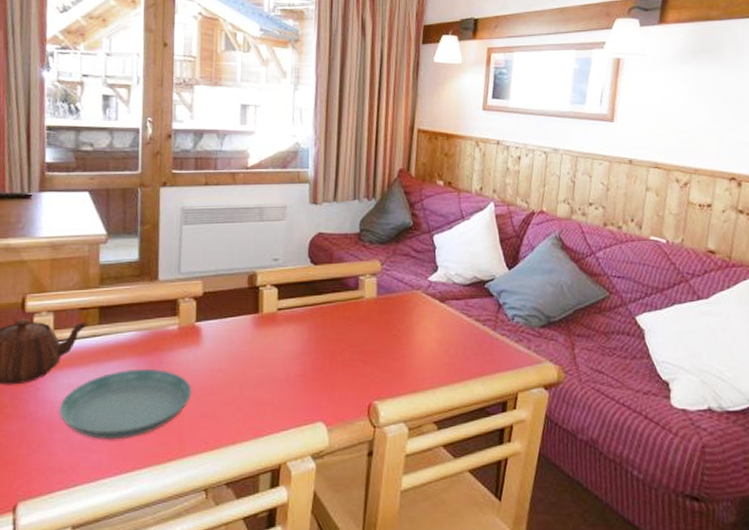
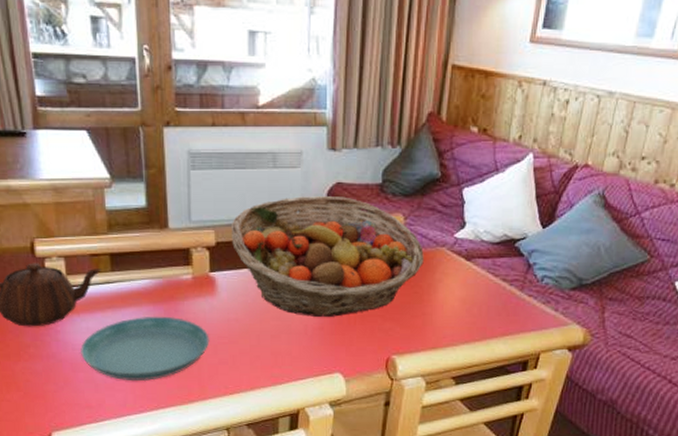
fruit basket: none [218,245,401,364] -> present [231,196,424,317]

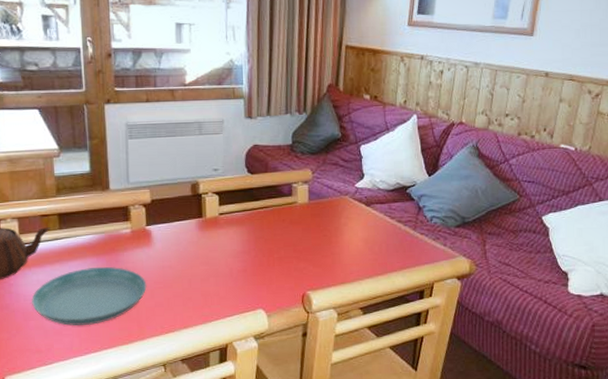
fruit basket: present [231,196,424,317] -> none [164,156,330,261]

